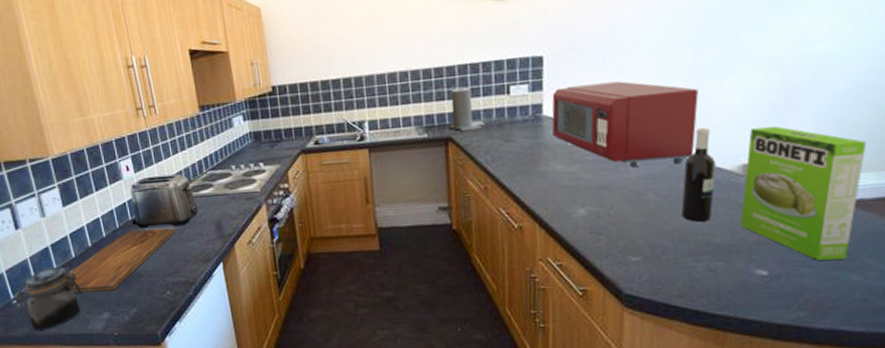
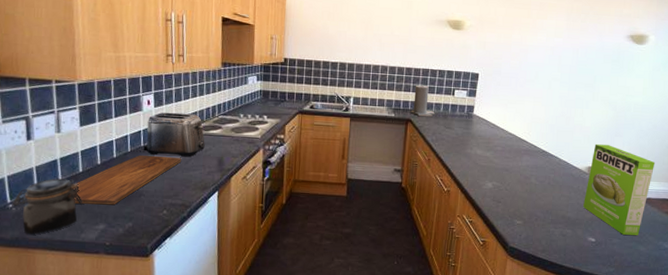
microwave: present [551,81,698,168] -> none [478,97,568,161]
wine bottle: present [680,127,716,222] -> none [549,138,574,201]

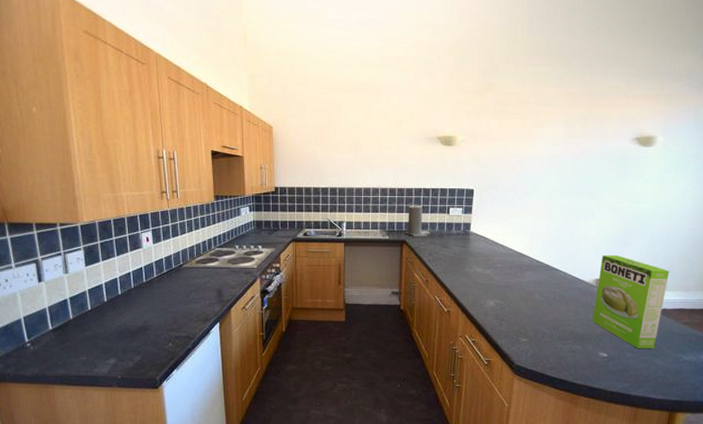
jar: present [13,178,82,235] -> none [31,317,93,371]
cutting board: present [73,154,182,205] -> none [84,290,183,340]
toaster: present [143,112,205,156] -> none [146,247,204,289]

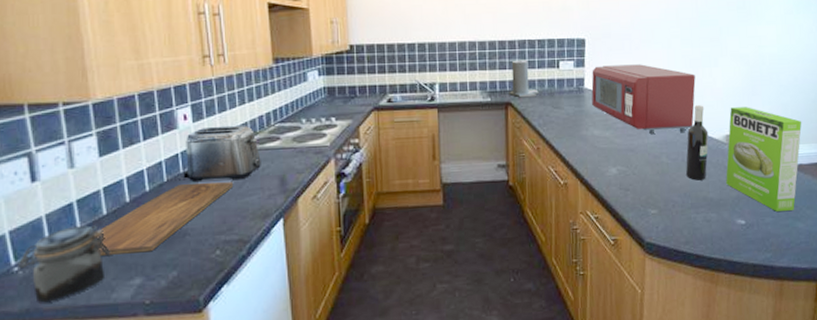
jar: none [31,317,93,371] -> present [19,225,110,303]
cutting board: none [84,290,183,340] -> present [97,182,234,256]
toaster: none [146,247,204,289] -> present [183,125,261,181]
microwave: none [476,213,572,275] -> present [591,64,696,135]
wine bottle: none [555,250,580,316] -> present [685,104,709,181]

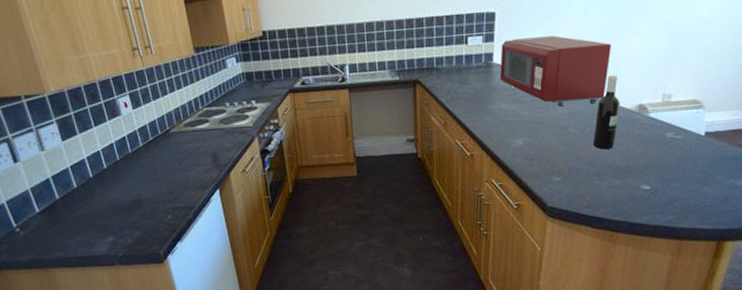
jar: present [19,225,110,303] -> none [19,196,86,255]
cutting board: present [97,182,234,256] -> none [73,159,175,220]
toaster: present [183,125,261,181] -> none [129,110,195,160]
paper towel: present [509,59,539,98] -> none [417,37,447,76]
cake mix box: present [726,107,802,211] -> none [634,75,725,177]

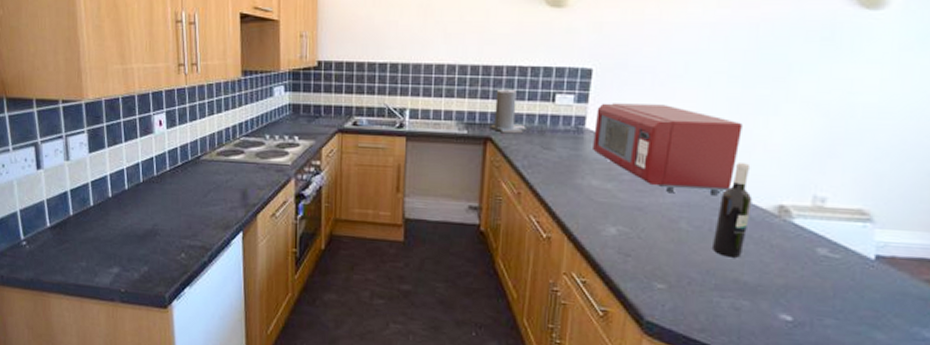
paper towel: none [417,37,447,76] -> present [489,89,526,134]

